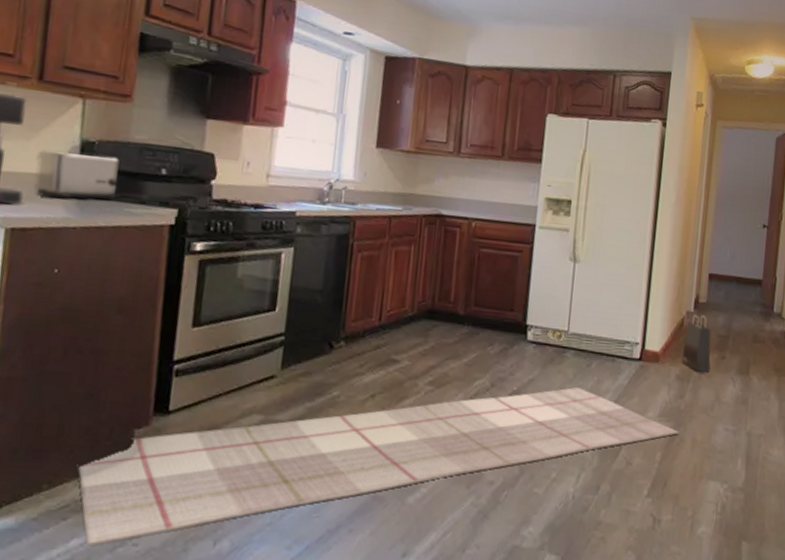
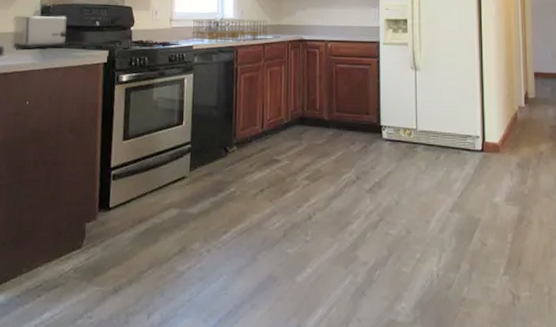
rug: present [76,387,680,547] -> none [46,178,526,319]
dish rack: none [296,177,397,211] -> present [192,19,268,42]
shopping bag: present [681,314,711,372] -> none [519,109,547,160]

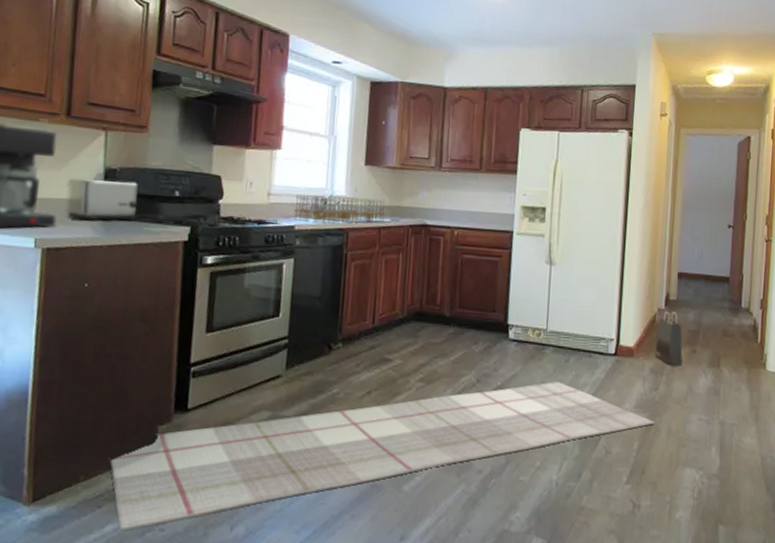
rug: none [46,178,526,319] -> present [109,382,655,532]
shopping bag: none [519,109,547,160] -> present [654,311,683,365]

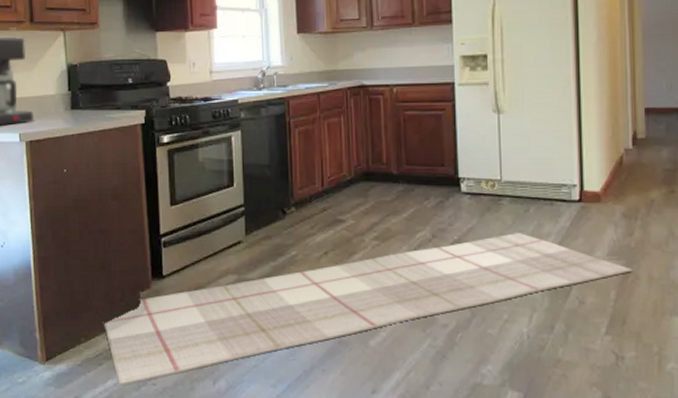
toaster: present [67,178,139,221] -> none [39,74,98,114]
dish rack: present [294,195,385,223] -> none [236,65,322,94]
shopping bag: present [654,311,683,365] -> none [625,151,659,208]

